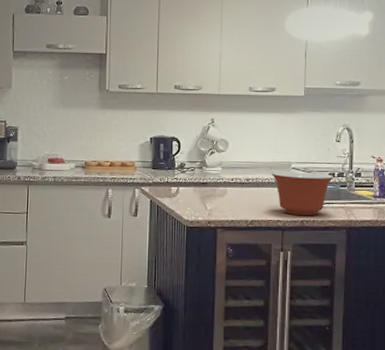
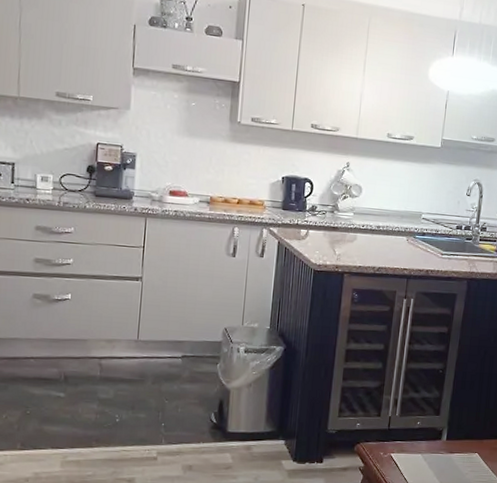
mixing bowl: present [271,171,333,216] -> none [401,220,461,266]

